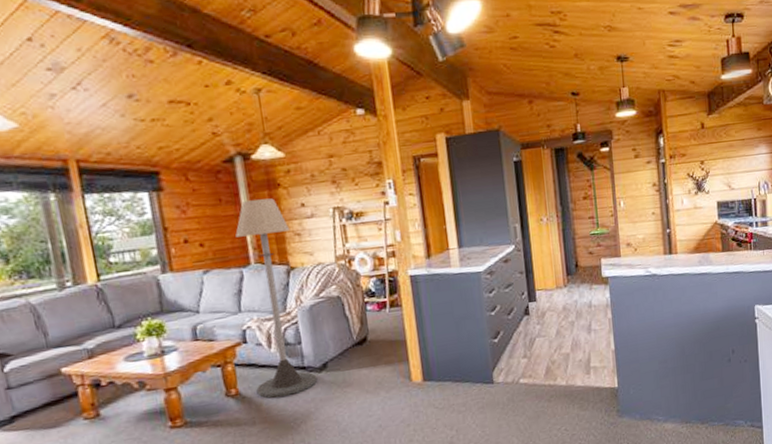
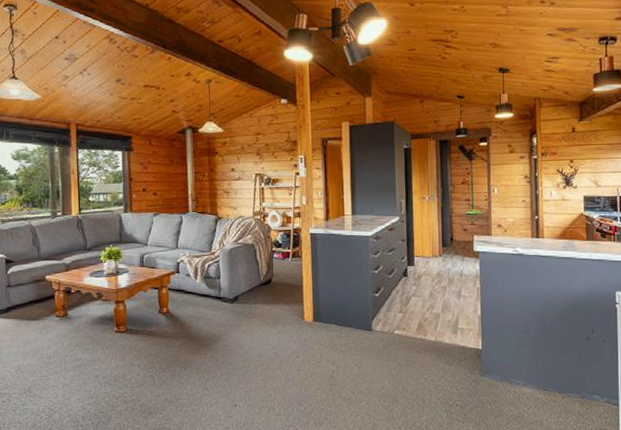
floor lamp: present [235,198,317,398] -> none [180,163,229,319]

